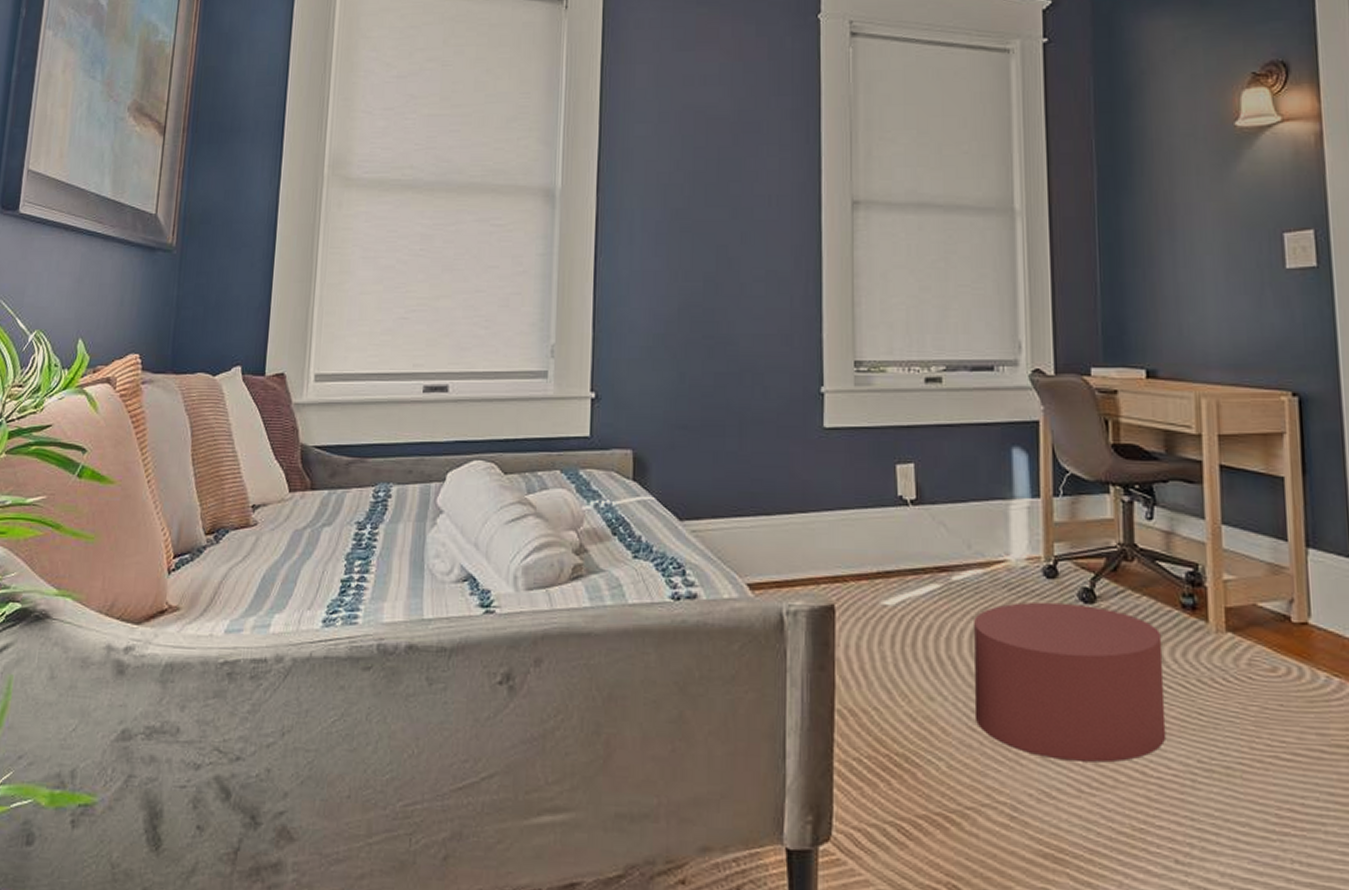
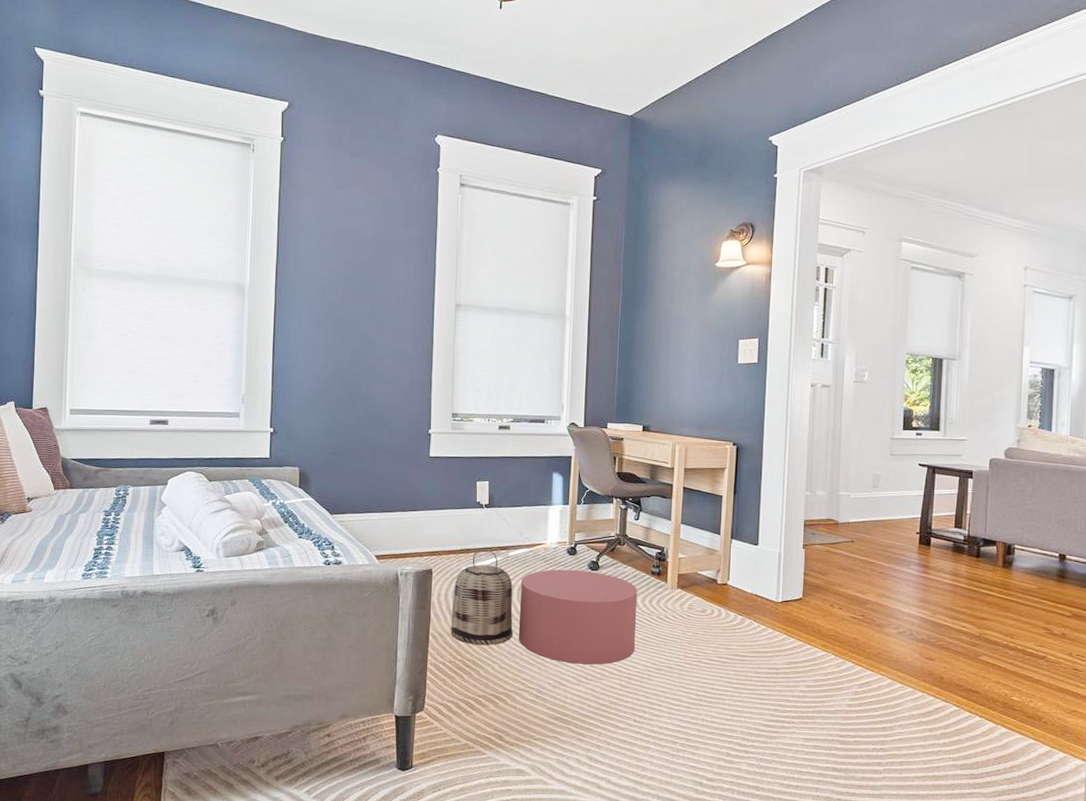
basket: none [867,570,966,730] -> present [450,548,513,646]

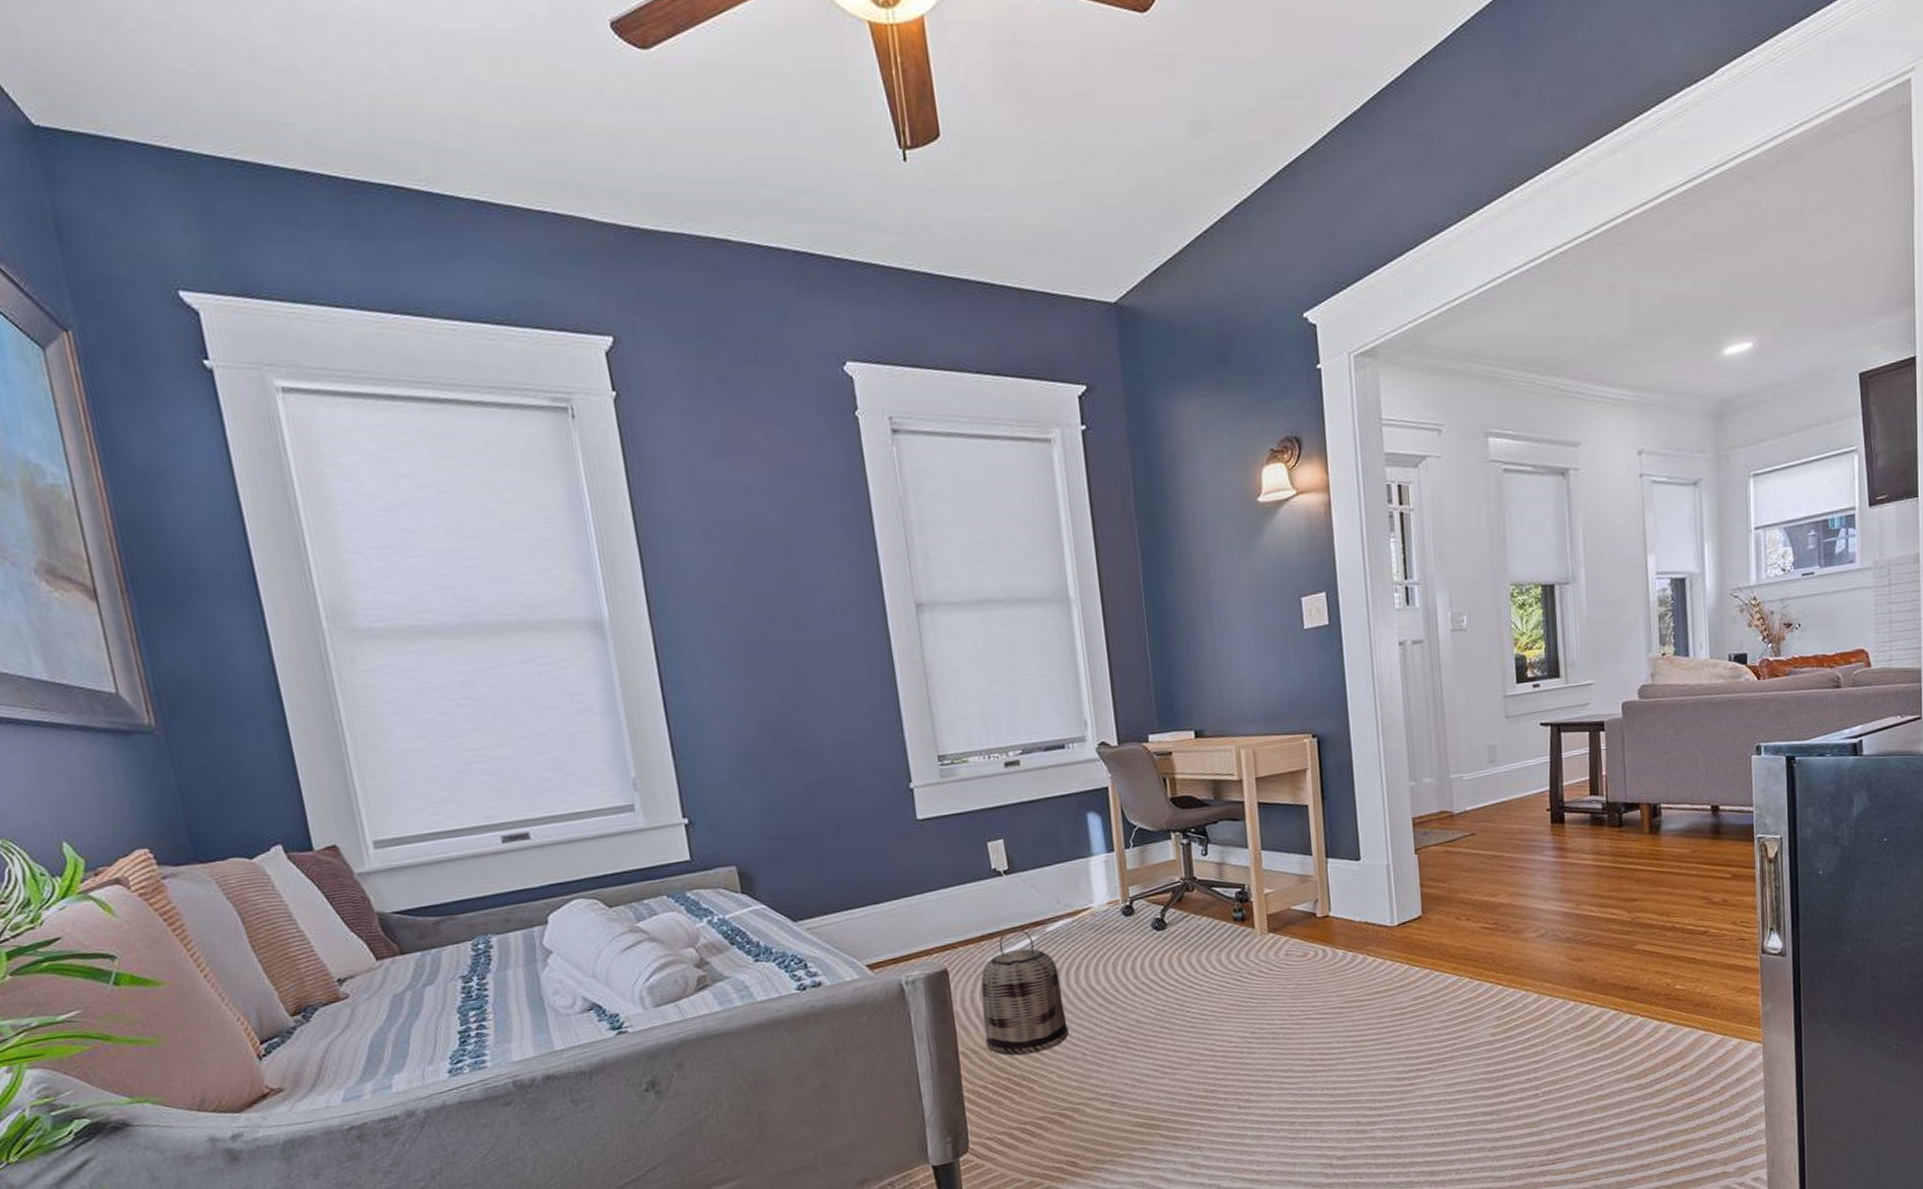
pouf: present [519,569,638,665] -> none [1068,931,1227,1054]

